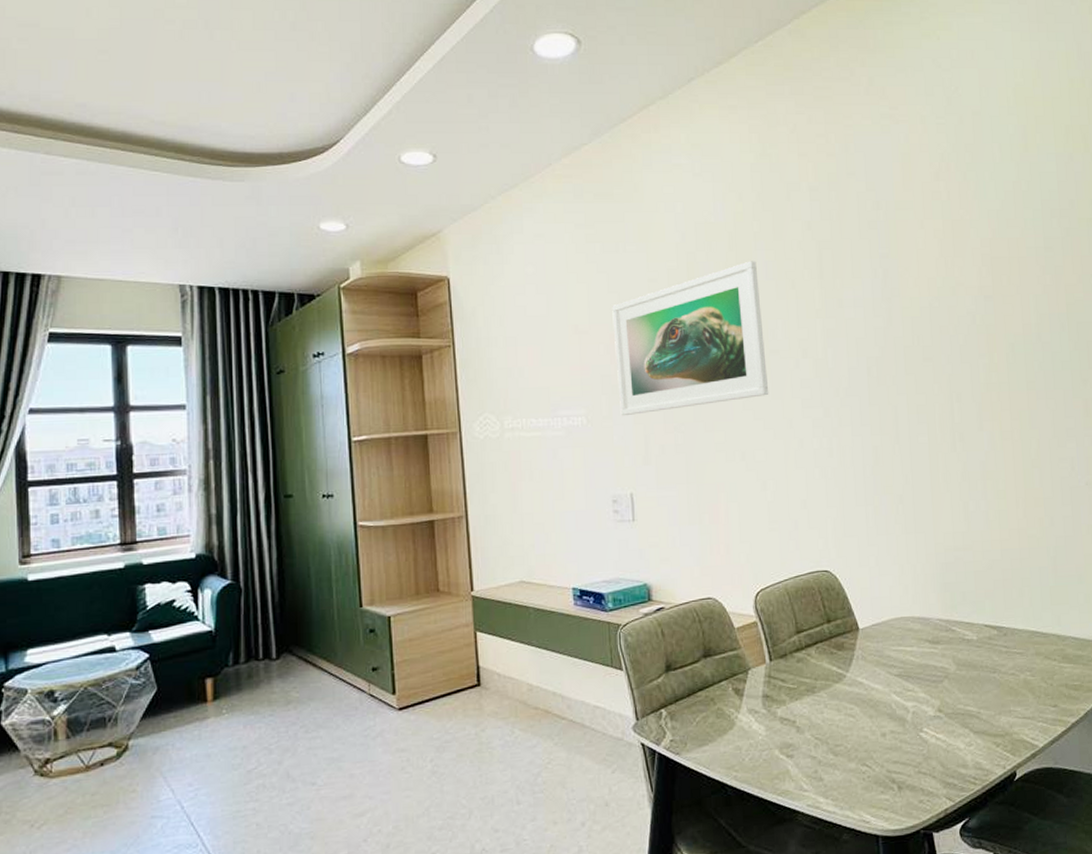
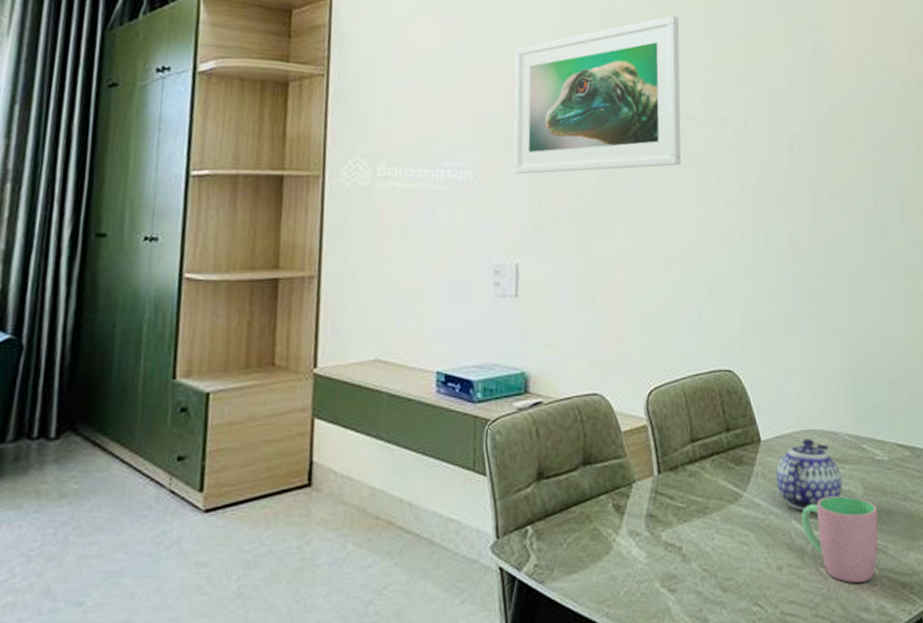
teapot: none [875,624,936,686] -> present [776,438,842,511]
cup: none [900,671,972,744] -> present [801,496,879,583]

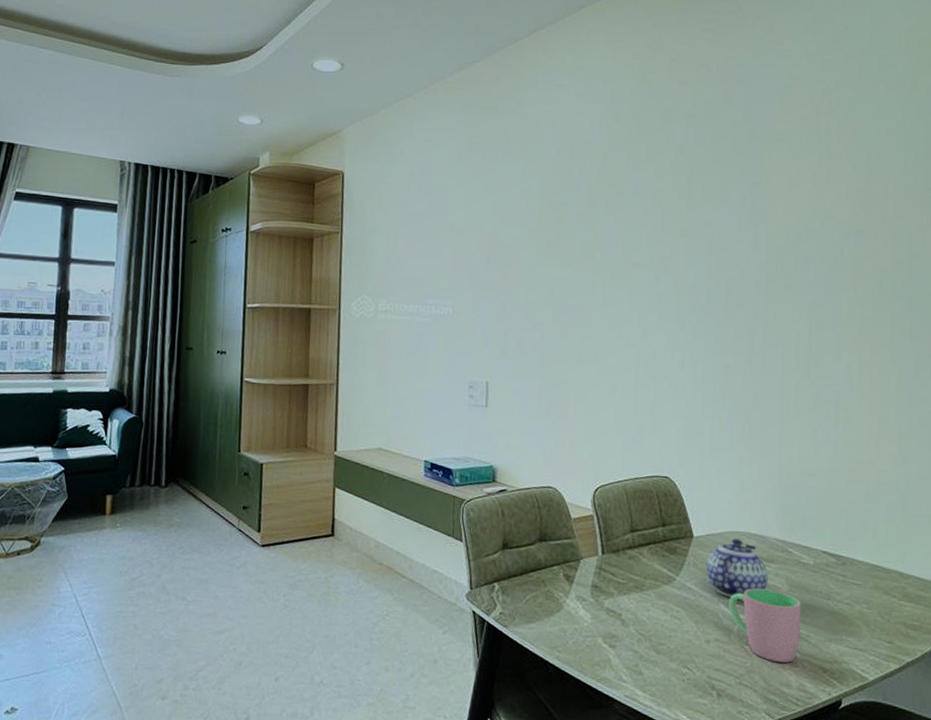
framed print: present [513,15,682,175] -> none [484,178,628,311]

